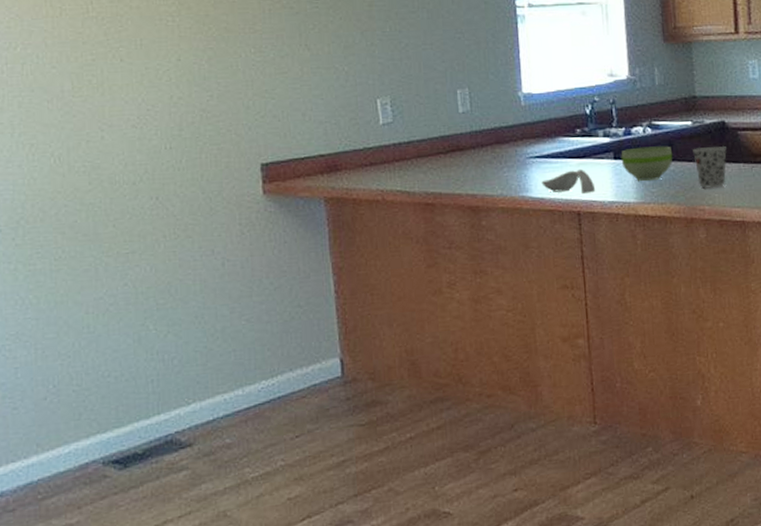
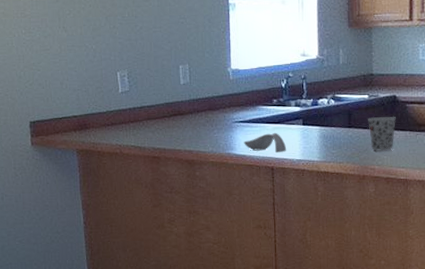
bowl: present [621,146,673,181] -> none [308,115,351,144]

